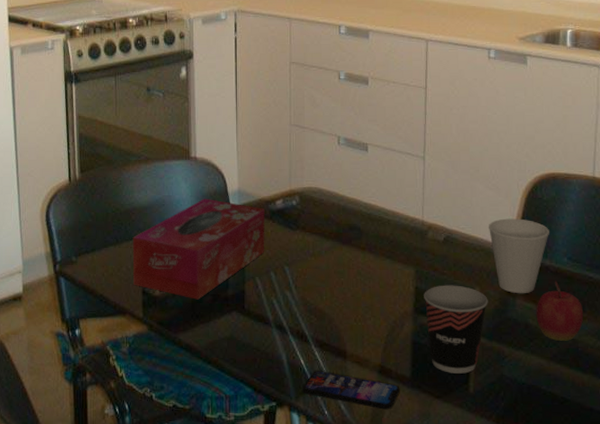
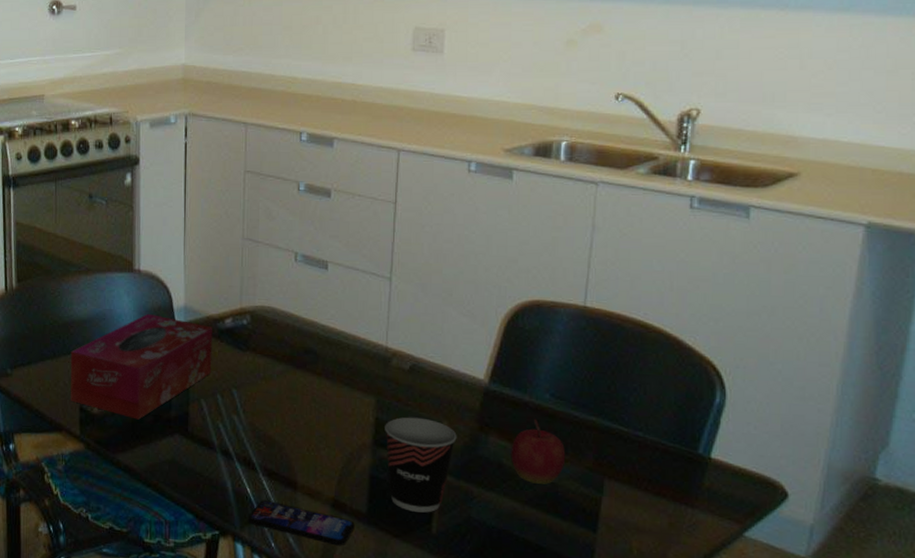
cup: present [489,218,549,294] -> none [461,348,530,431]

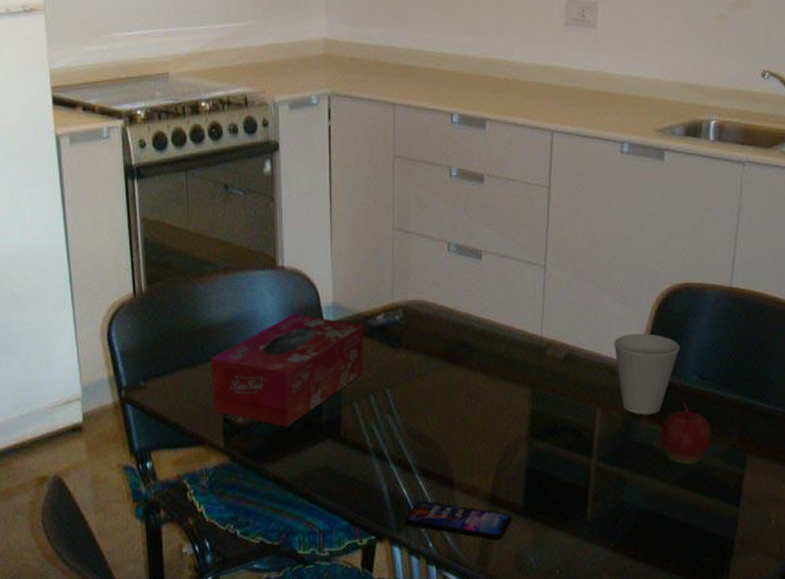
cup: present [385,417,457,513] -> none [540,406,610,501]
cup: none [461,348,530,431] -> present [614,333,680,415]

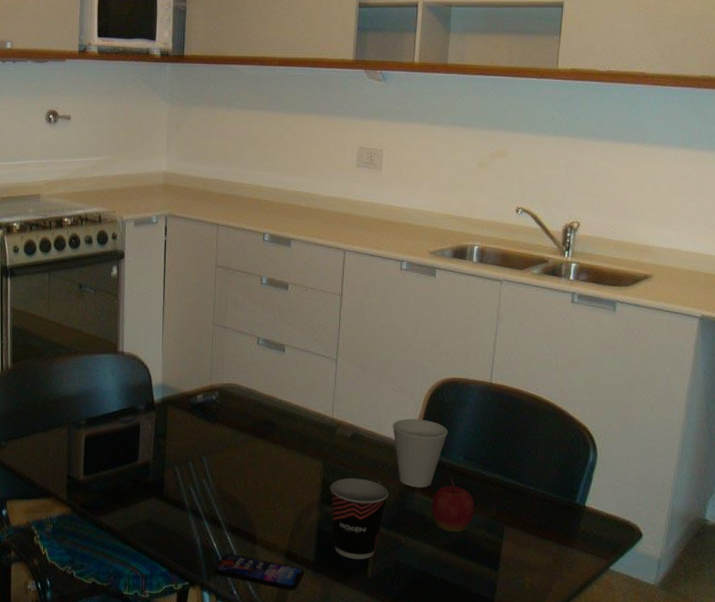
tissue box: present [210,313,364,427] -> none [59,390,186,485]
cup: none [540,406,610,501] -> present [330,478,389,560]

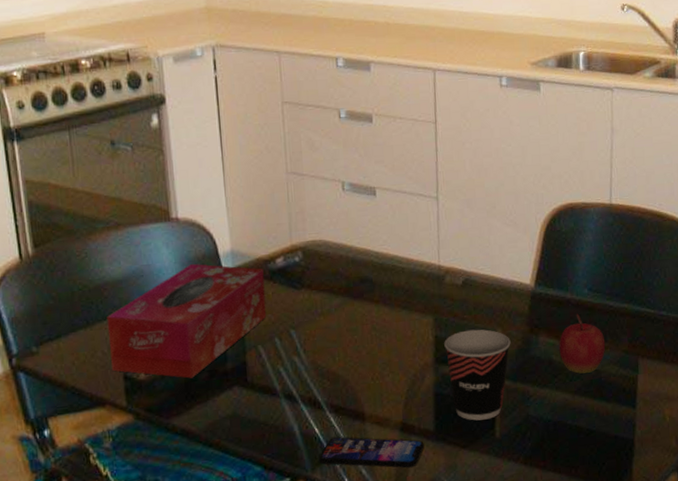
tissue box: none [59,390,186,485] -> present [106,263,267,379]
cup: present [393,418,448,488] -> none [508,253,569,331]

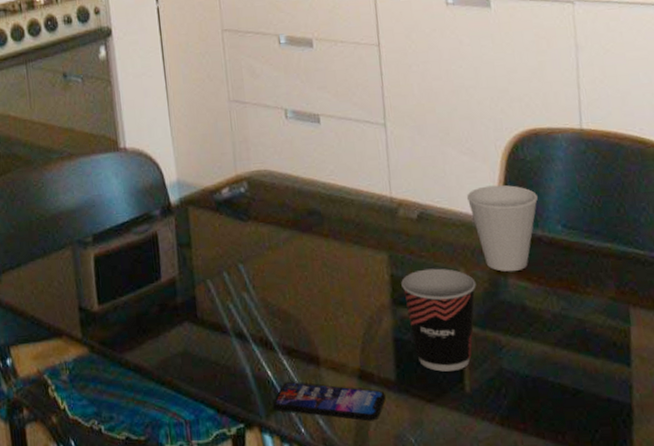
tissue box: present [106,263,267,379] -> none [62,193,215,312]
cup: none [508,253,569,331] -> present [467,184,538,272]
apple: present [559,313,606,374] -> none [532,253,588,323]

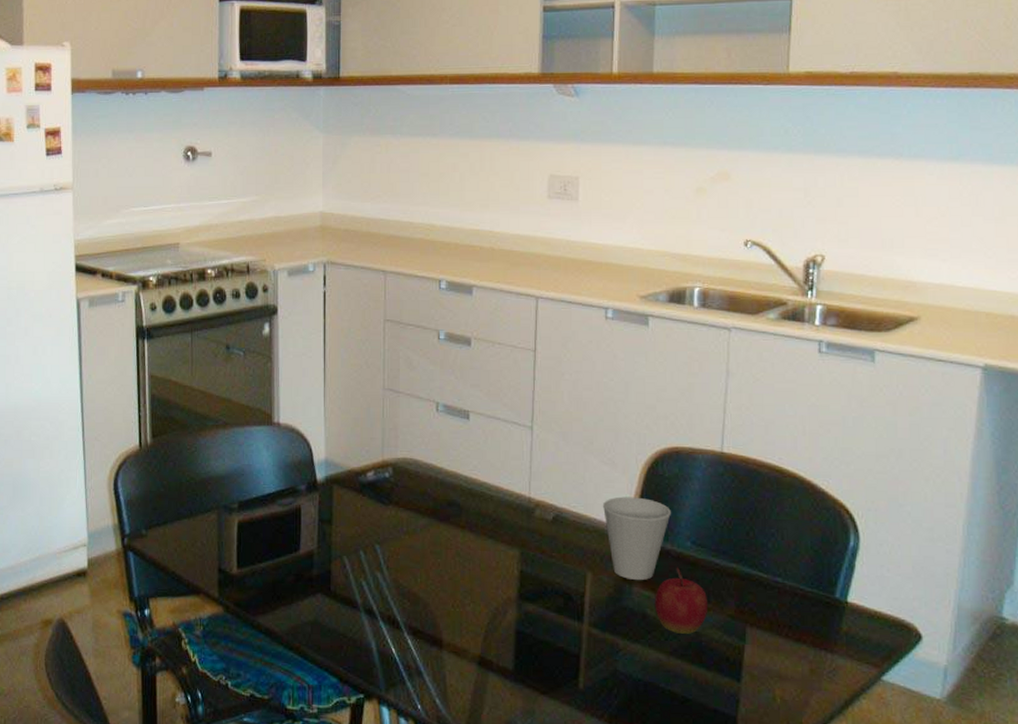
smartphone: present [273,382,386,421] -> none [394,661,502,706]
cup: present [401,268,476,372] -> none [529,569,601,668]
apple: none [532,253,588,323] -> present [655,567,709,634]

